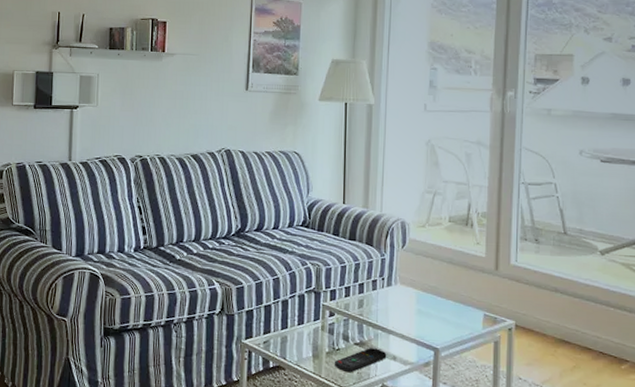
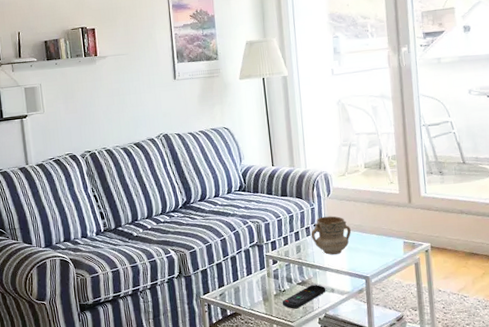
mug: none [377,270,424,317] -> present [311,216,351,255]

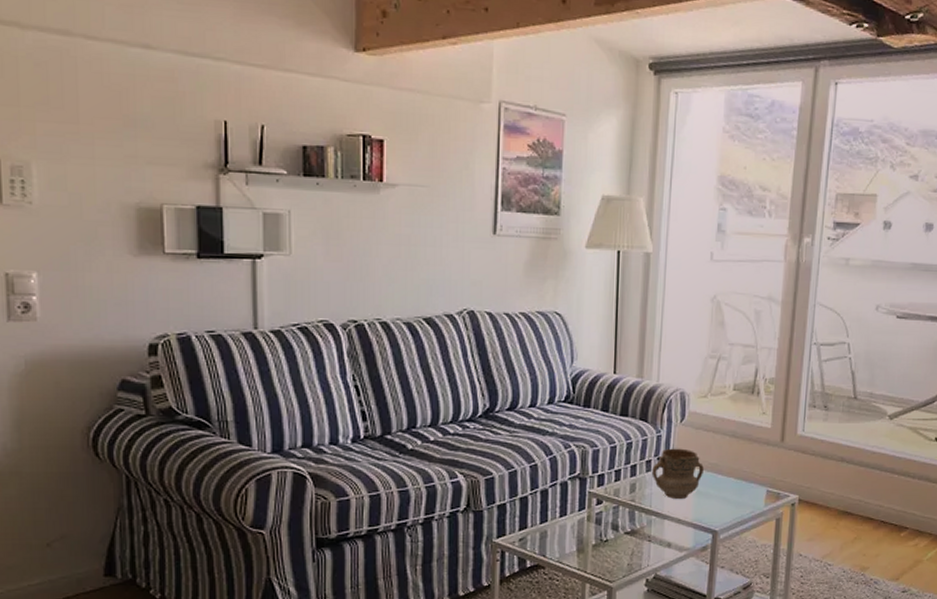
remote control: present [283,285,326,309] -> none [602,536,661,565]

